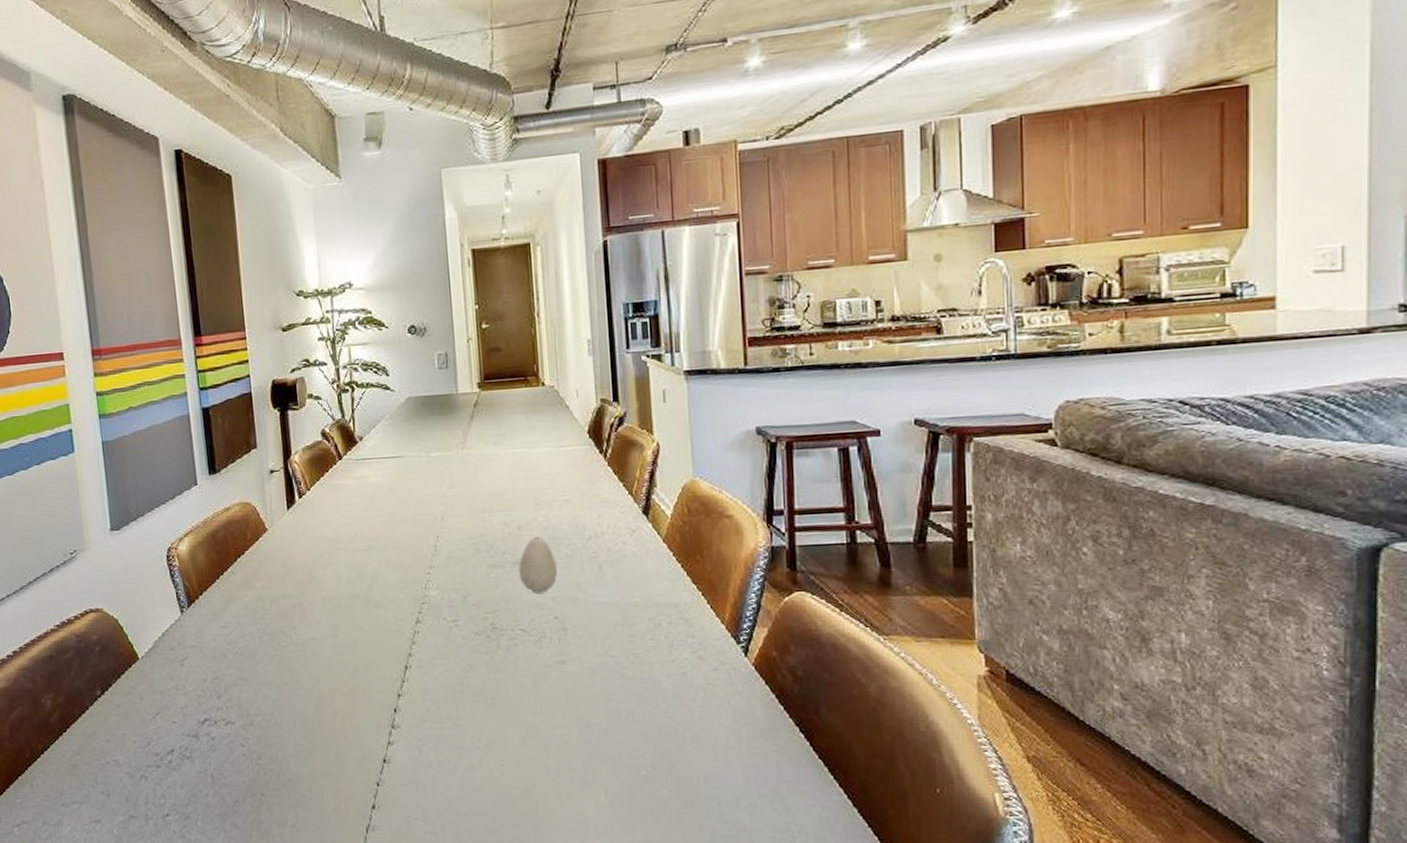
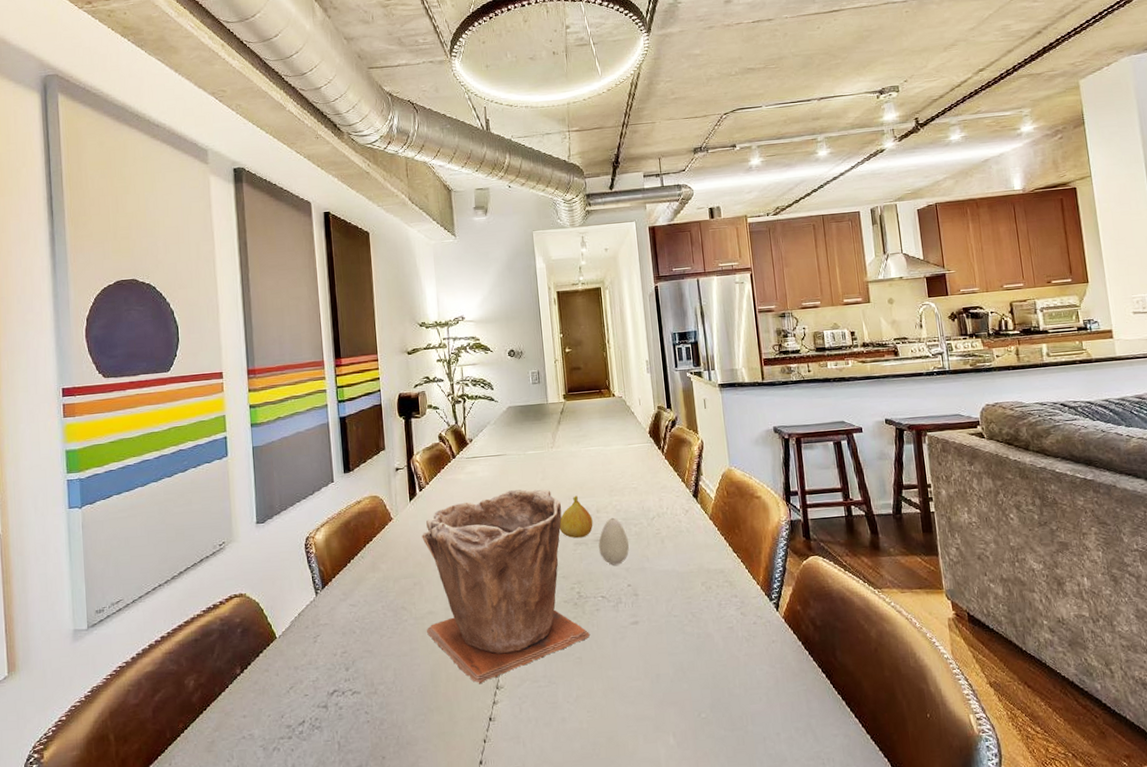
plant pot: none [302,499,506,722] -> present [422,489,591,684]
fruit: none [470,508,513,560] -> present [559,495,593,538]

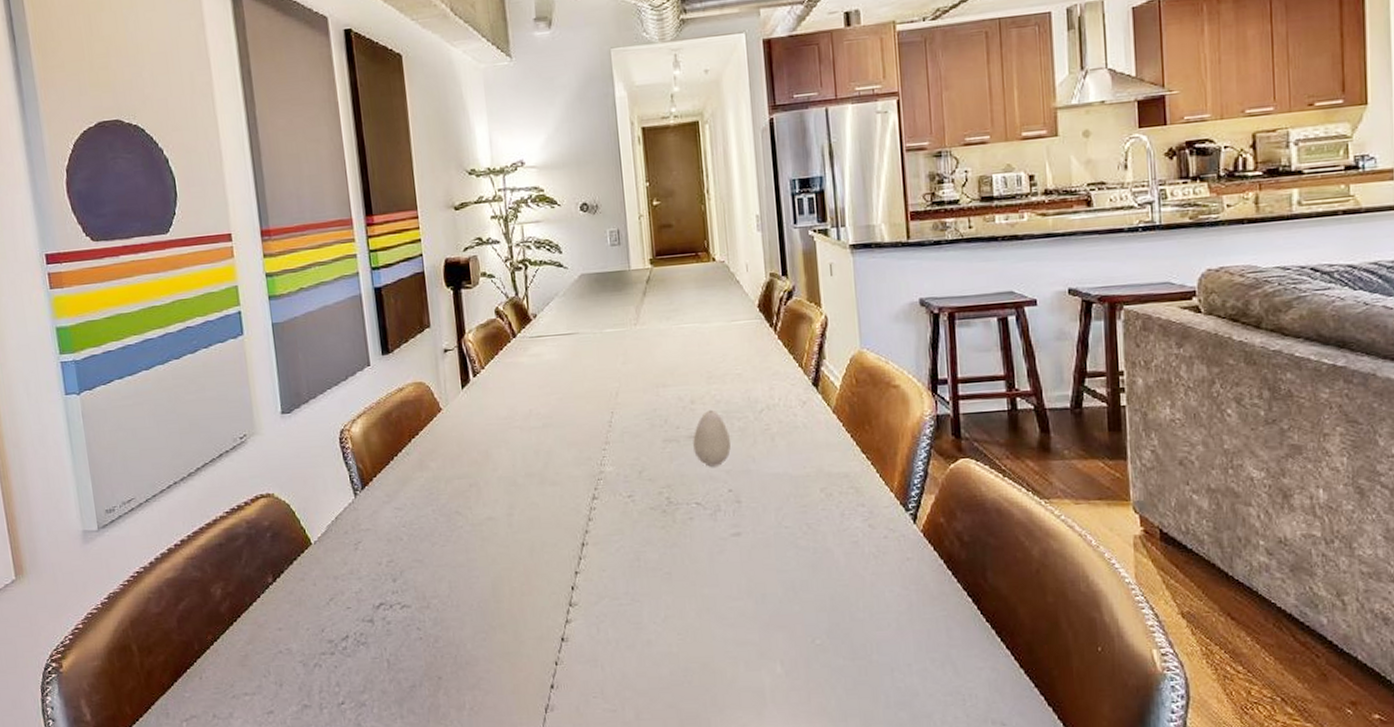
plant pot: present [422,489,591,684] -> none [477,375,682,601]
fruit: present [559,495,593,538] -> none [644,383,687,434]

